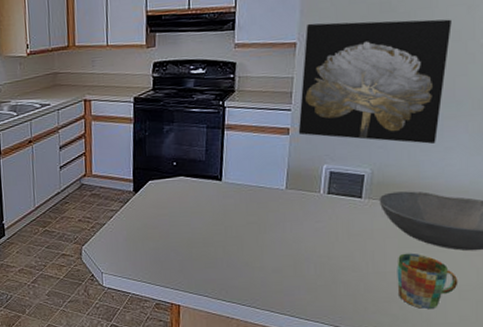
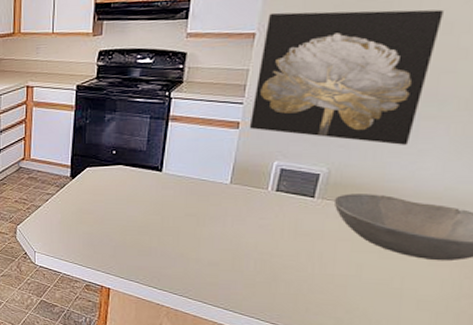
mug: present [397,253,458,309] -> none [345,257,418,316]

